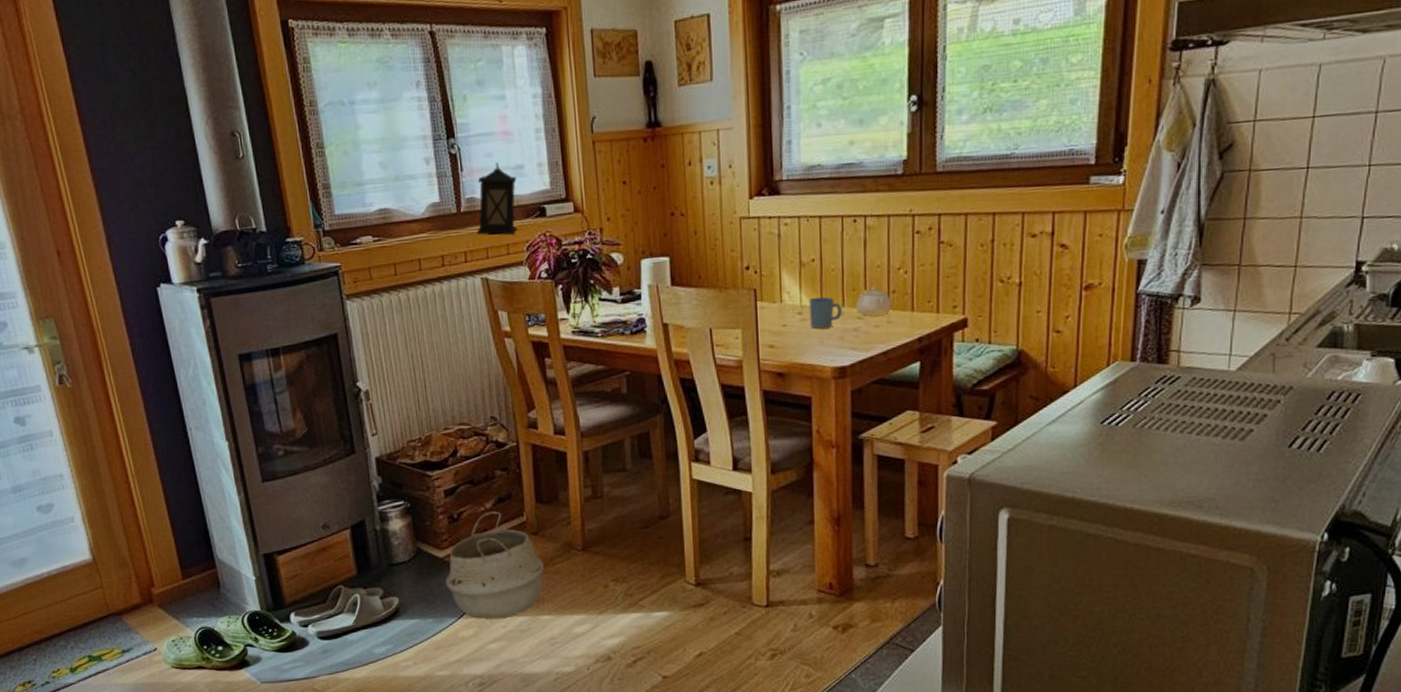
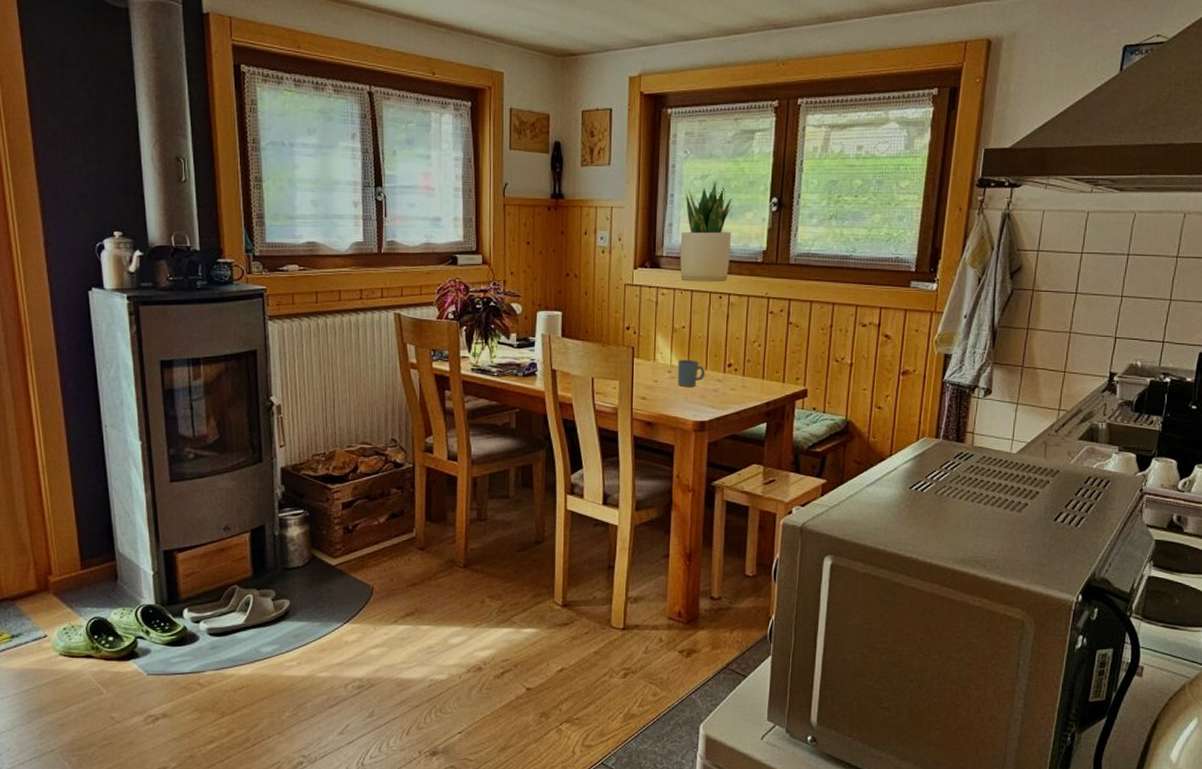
woven basket: present [445,511,545,619] -> none [335,525,428,625]
lantern: present [477,163,517,236] -> none [394,213,434,279]
planter: none [802,85,864,207] -> present [679,181,733,282]
teapot: present [855,286,893,317] -> none [716,355,747,381]

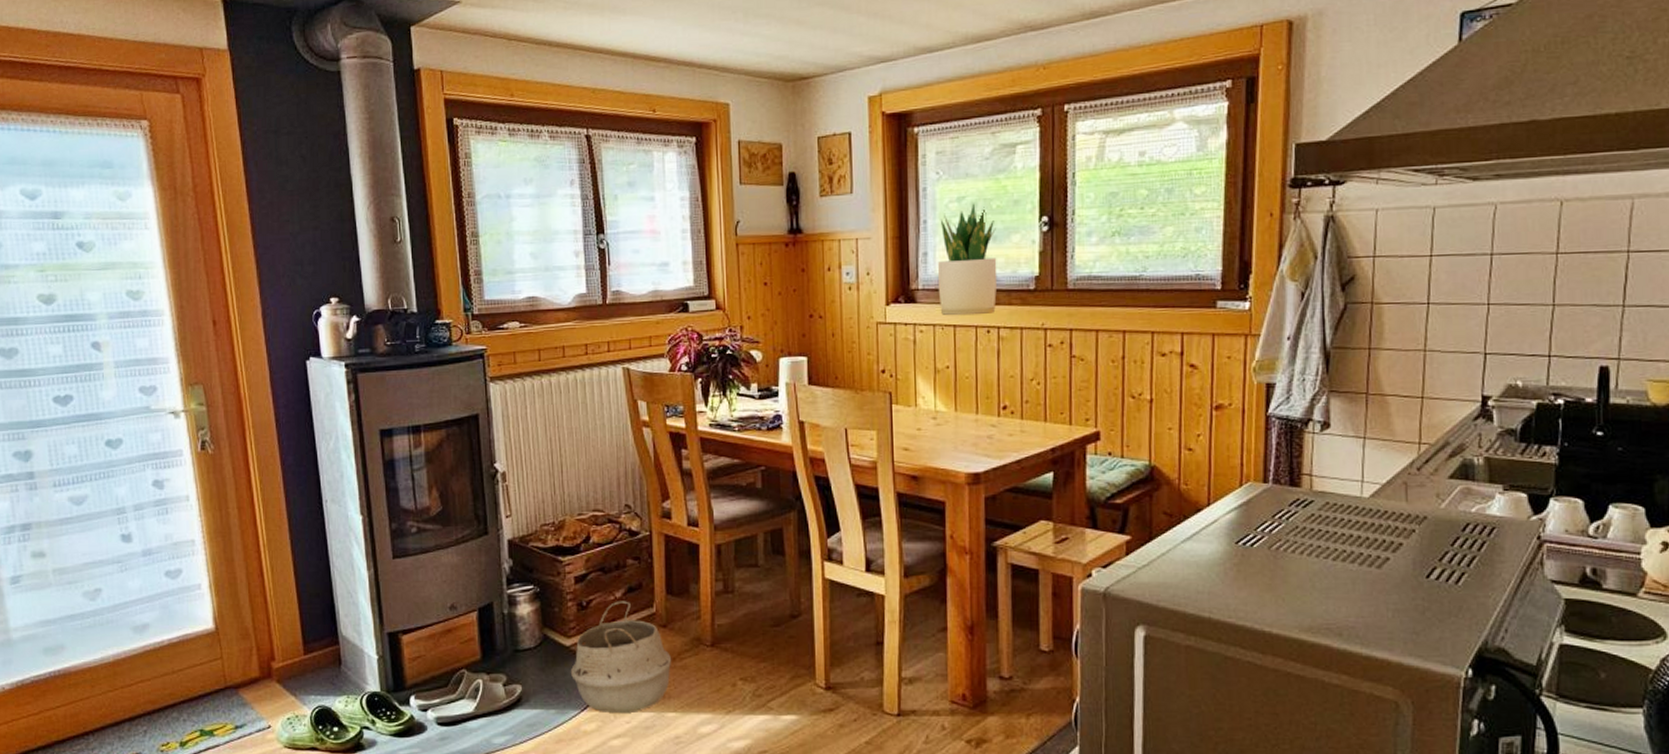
woven basket: none [335,525,428,625] -> present [570,601,672,712]
mug: present [677,359,705,387] -> none [943,403,976,434]

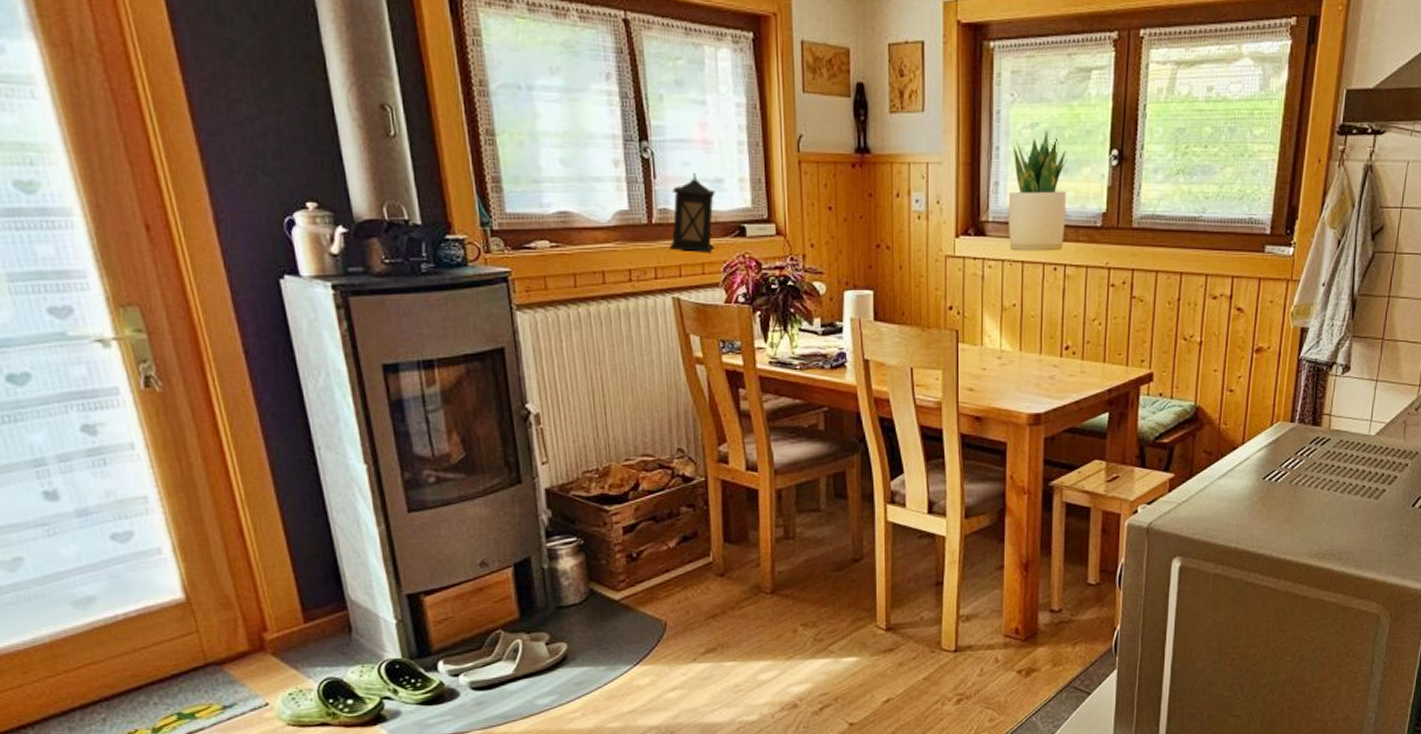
woven basket: present [570,601,672,712] -> none [620,550,731,666]
lantern: none [621,259,662,329] -> present [669,173,716,254]

